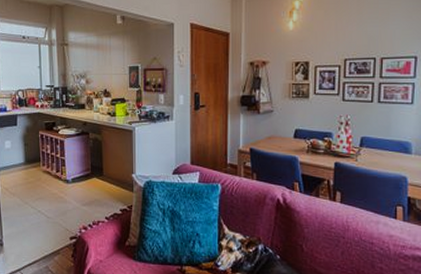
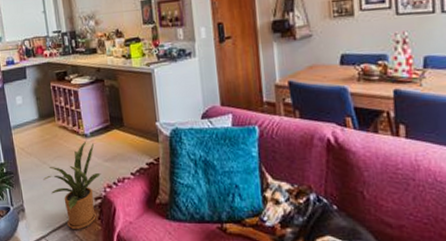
house plant: none [23,187,79,266] -> present [43,142,102,230]

